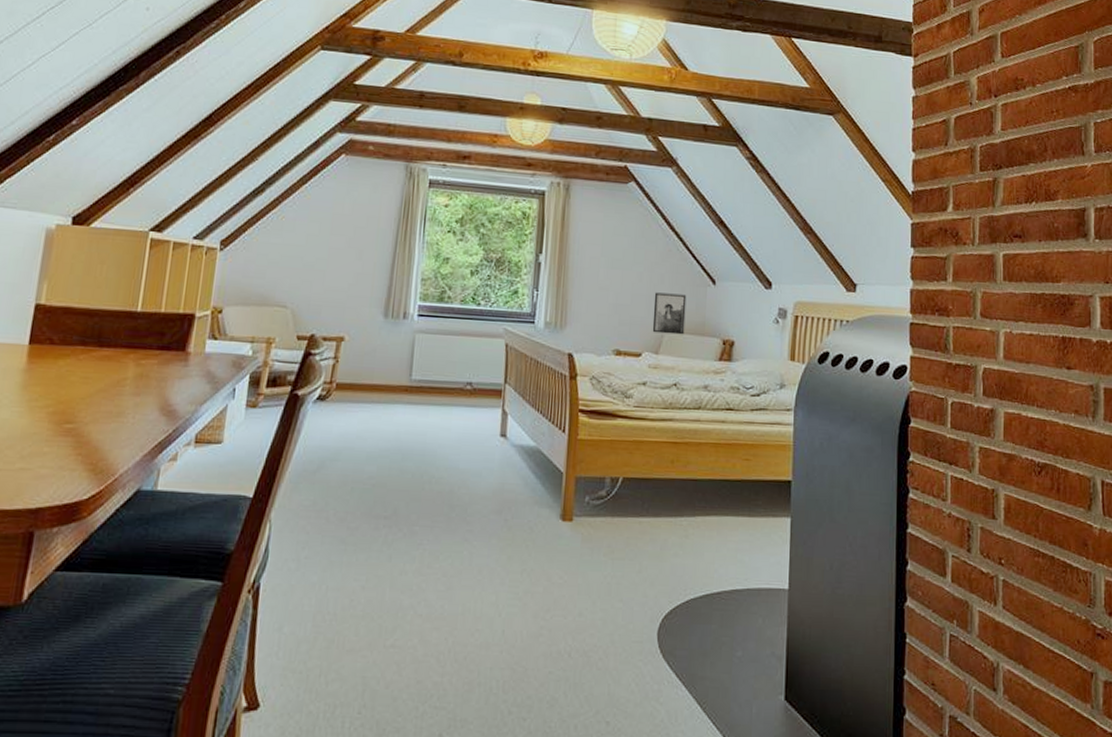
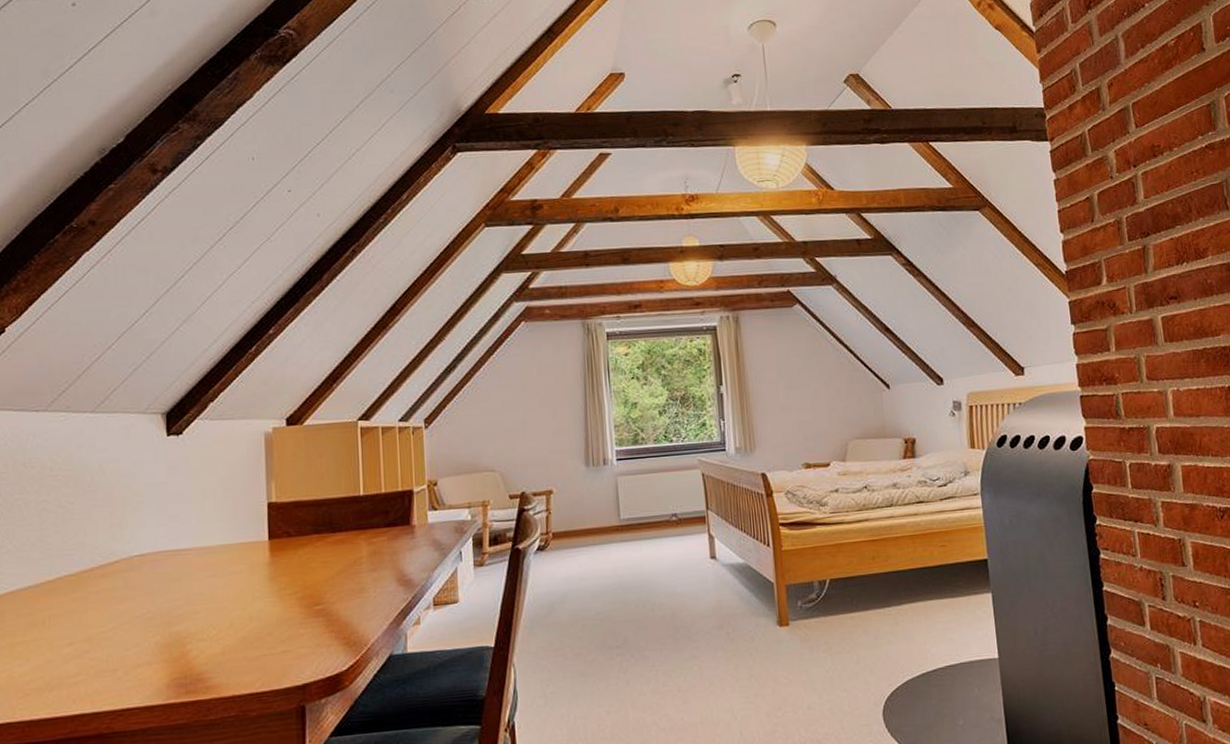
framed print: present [652,292,687,335] -> none [833,402,867,442]

